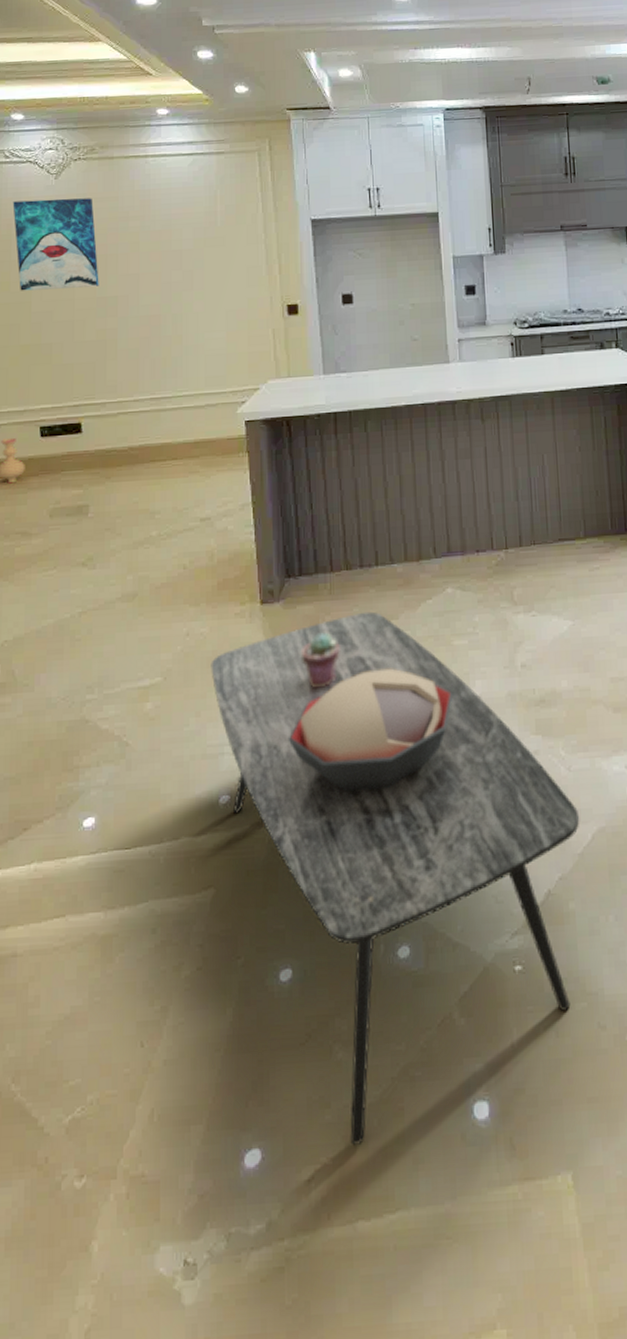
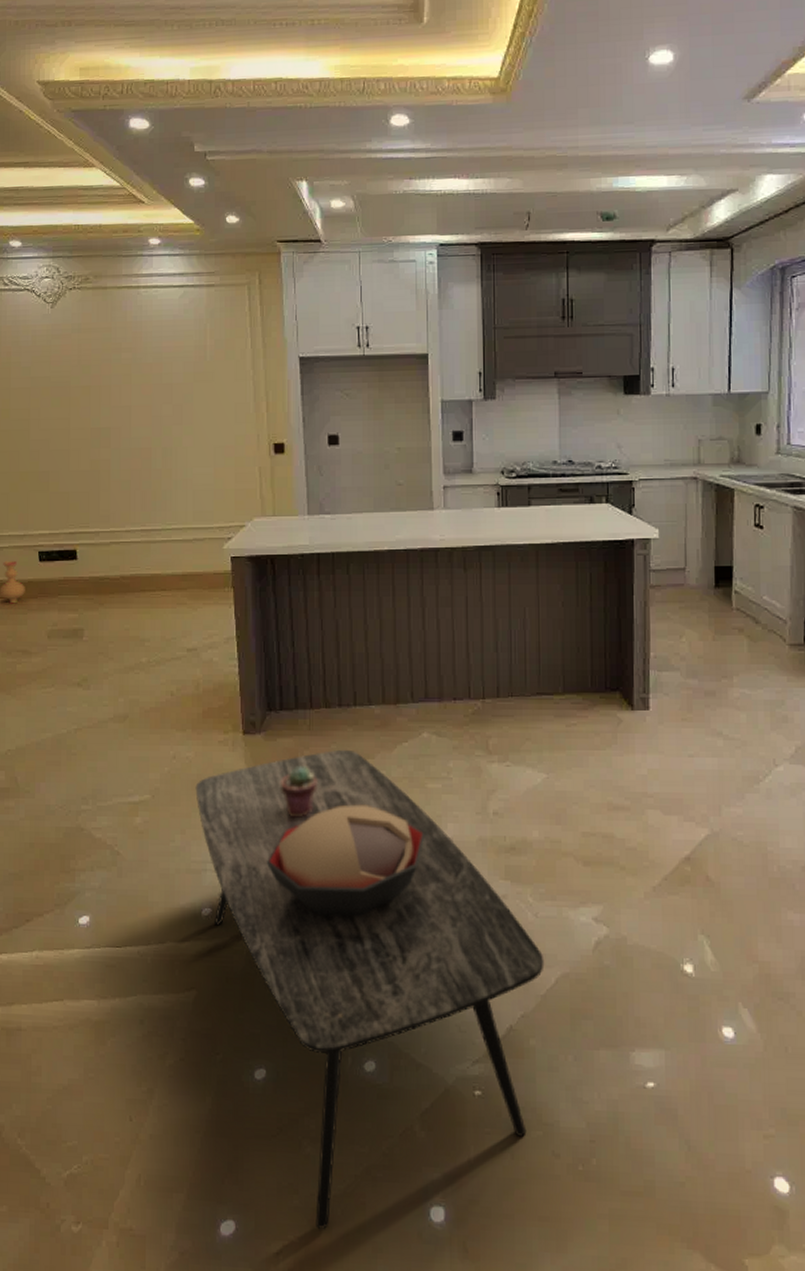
wall art: present [12,198,99,291] -> none [11,328,93,419]

